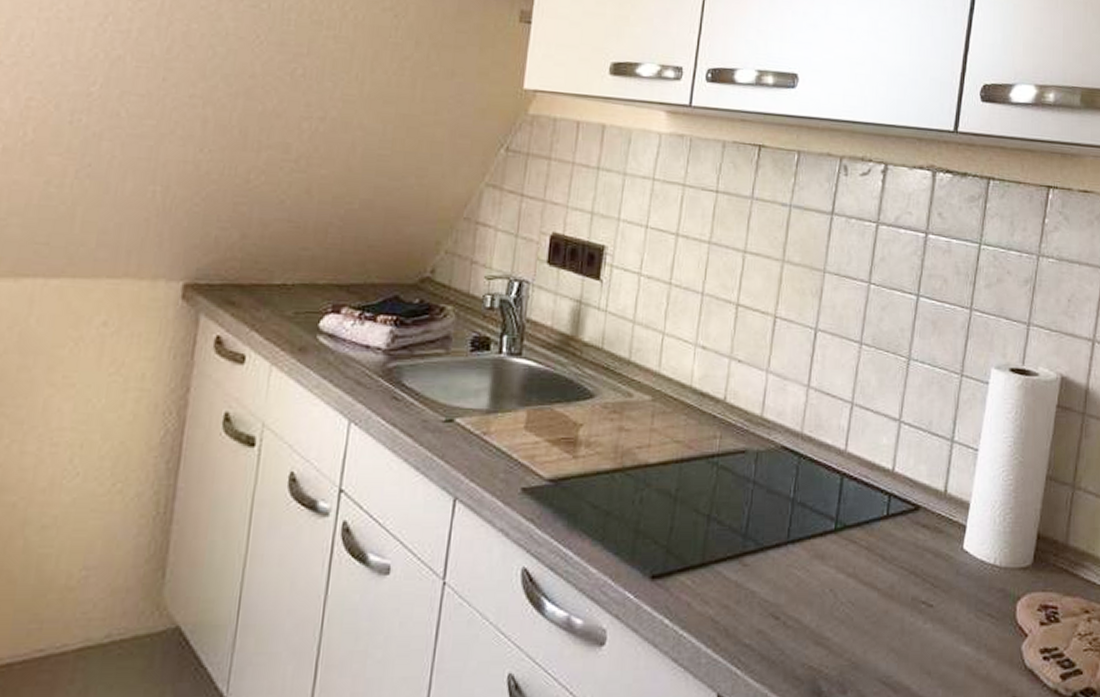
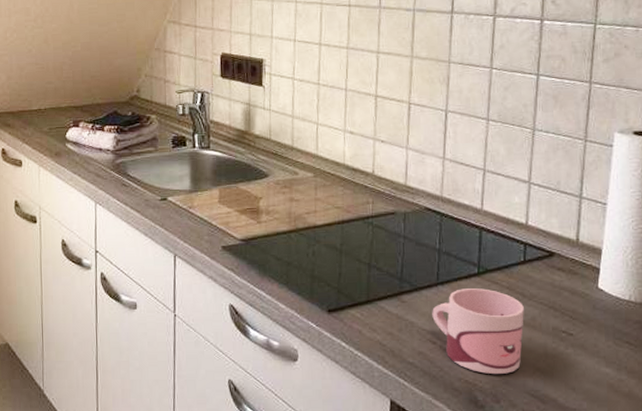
mug: none [778,549,883,658] -> present [432,288,524,375]

